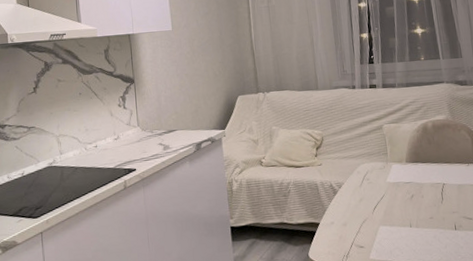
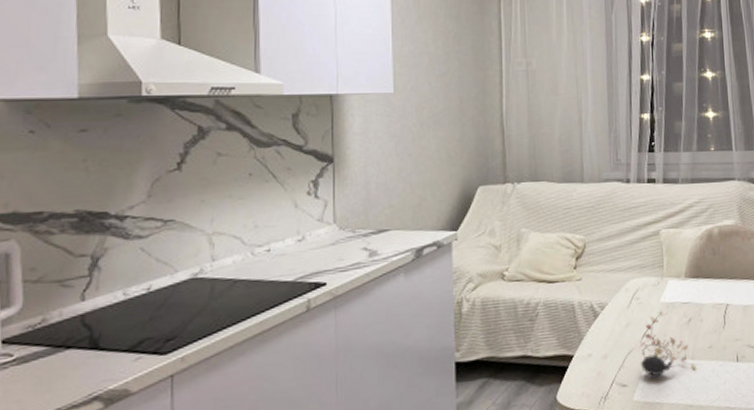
teapot: none [372,189,425,241] -> present [640,310,701,377]

